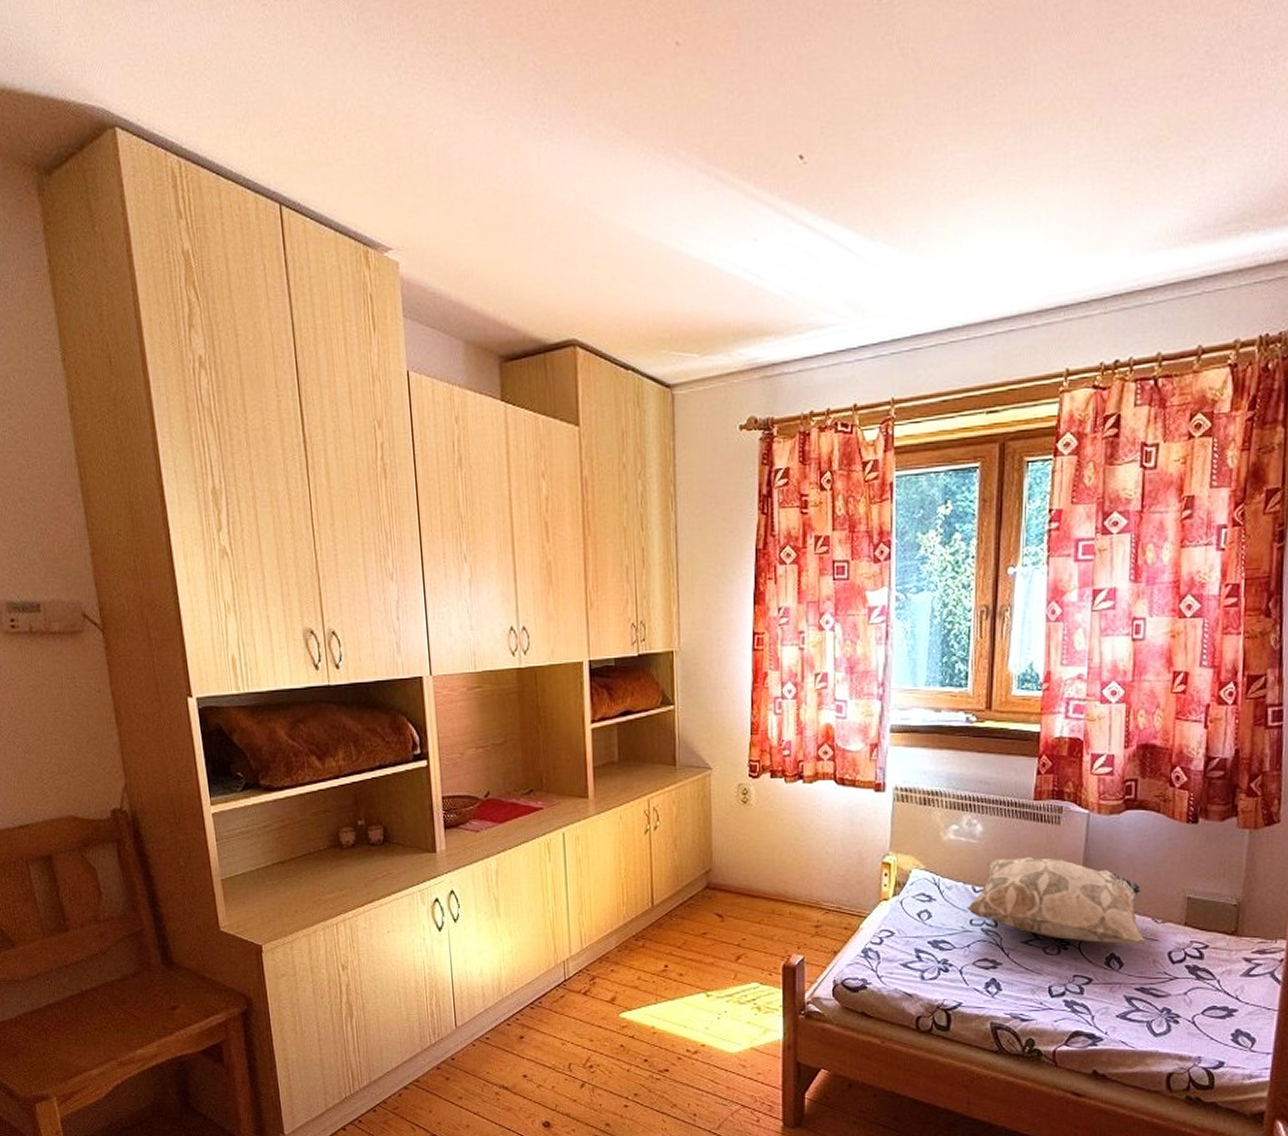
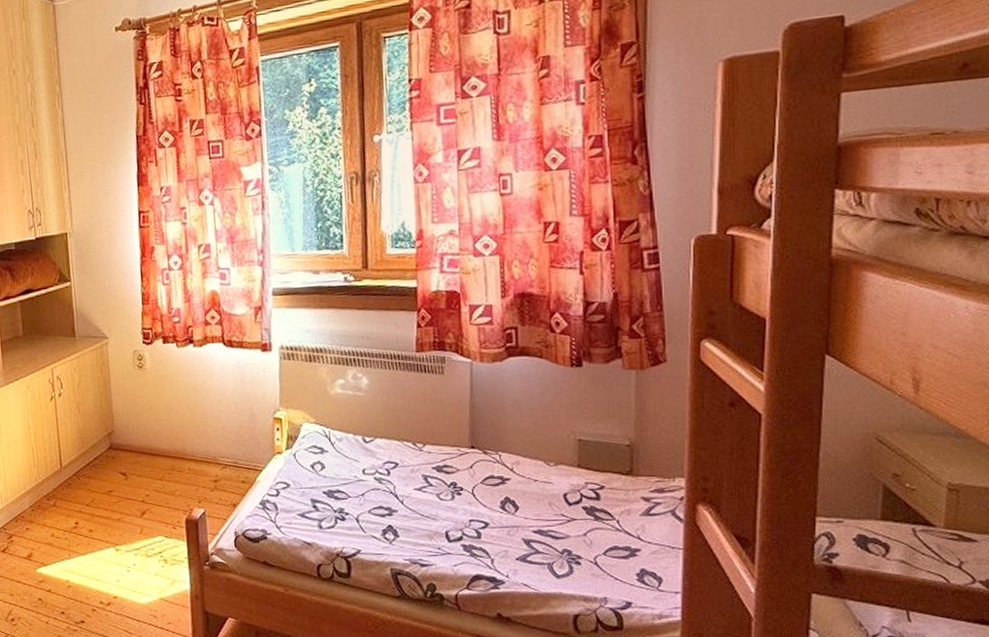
decorative pillow: present [966,856,1147,945] -> none [358,406,541,489]

